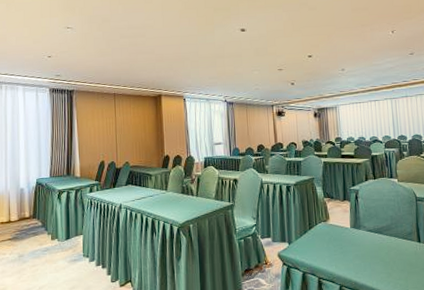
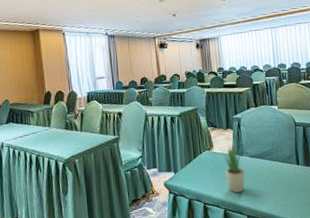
potted plant: none [336,210,363,268] -> present [220,138,246,193]

